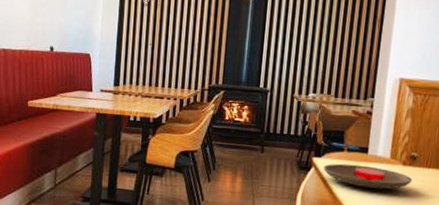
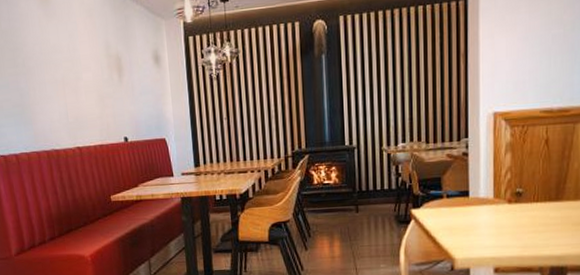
plate: present [323,163,413,190] -> none [423,209,521,233]

